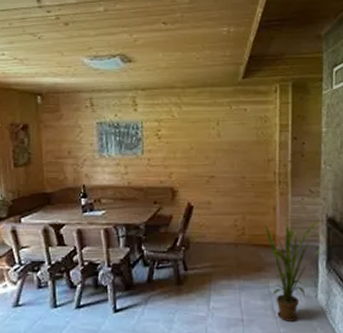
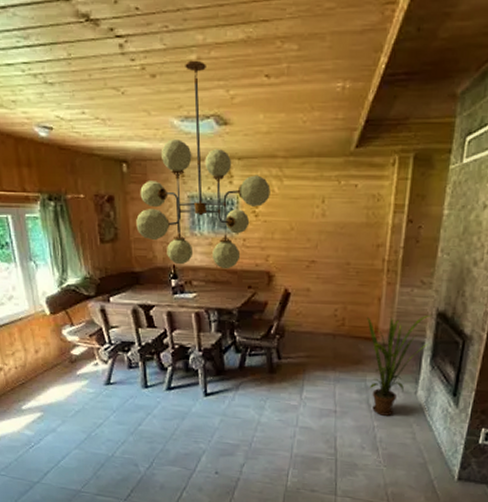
chandelier: none [49,11,171,187] -> present [136,60,271,270]

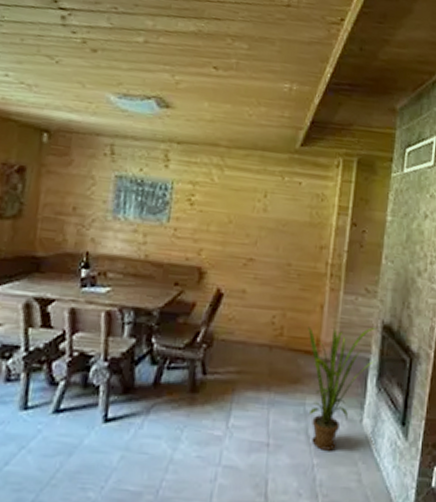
chandelier: present [136,60,271,270] -> none [47,42,210,262]

